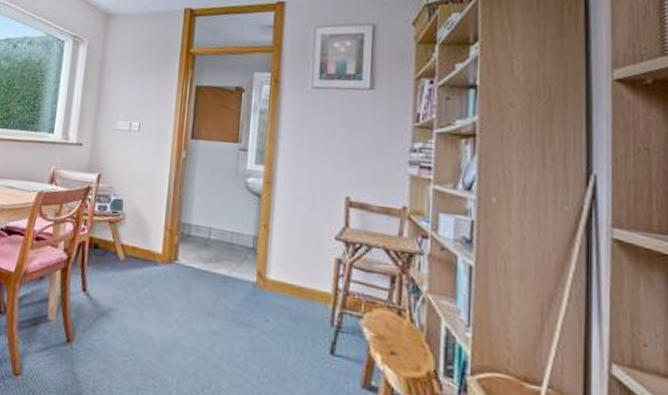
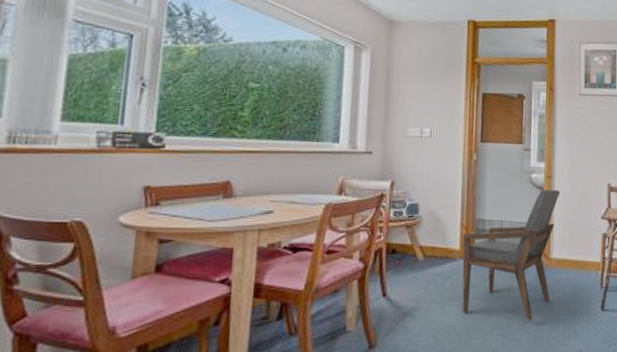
armchair: none [161,197,283,348] -> present [462,190,561,321]

